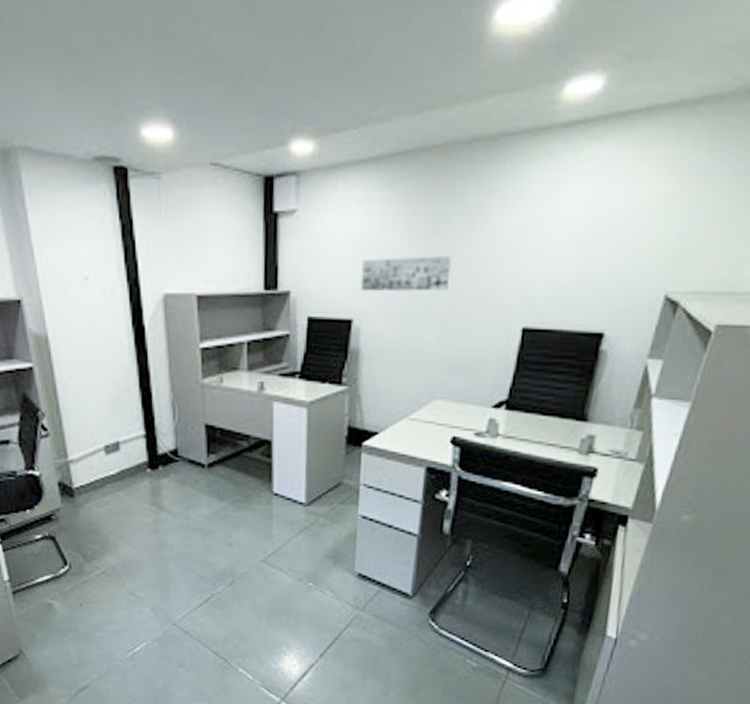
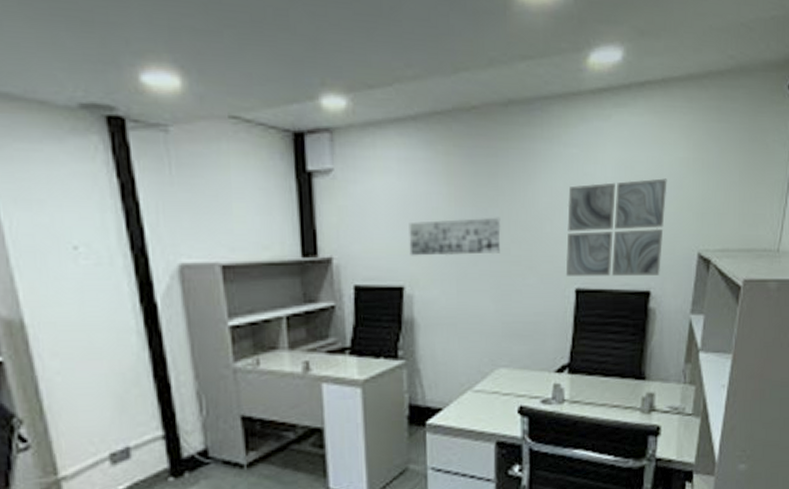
wall art: none [513,215,639,317] -> present [565,178,667,276]

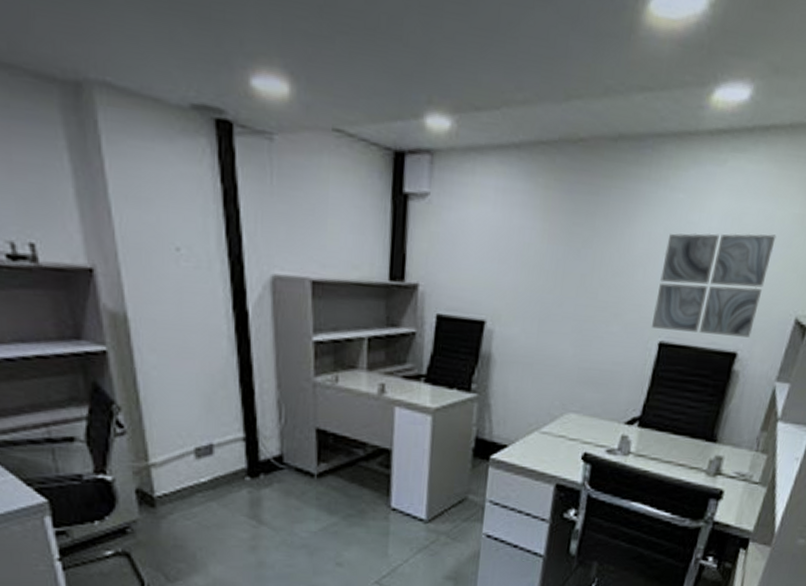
wall art: present [409,217,501,256] -> none [495,255,593,298]

